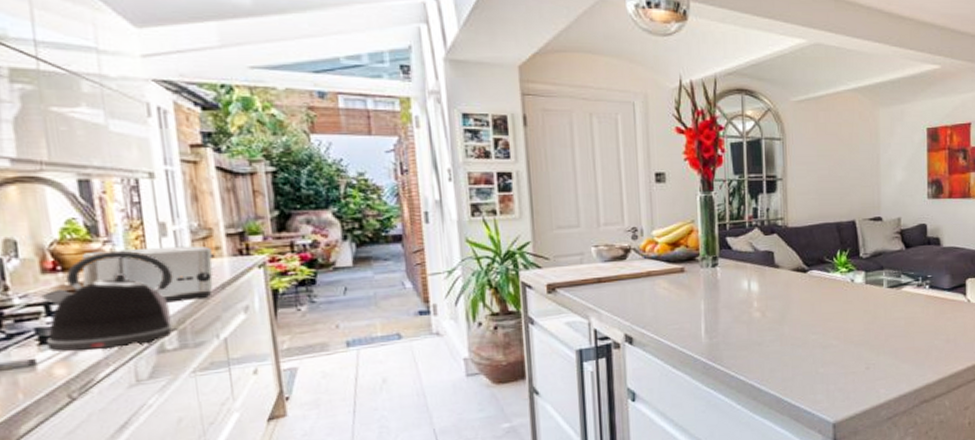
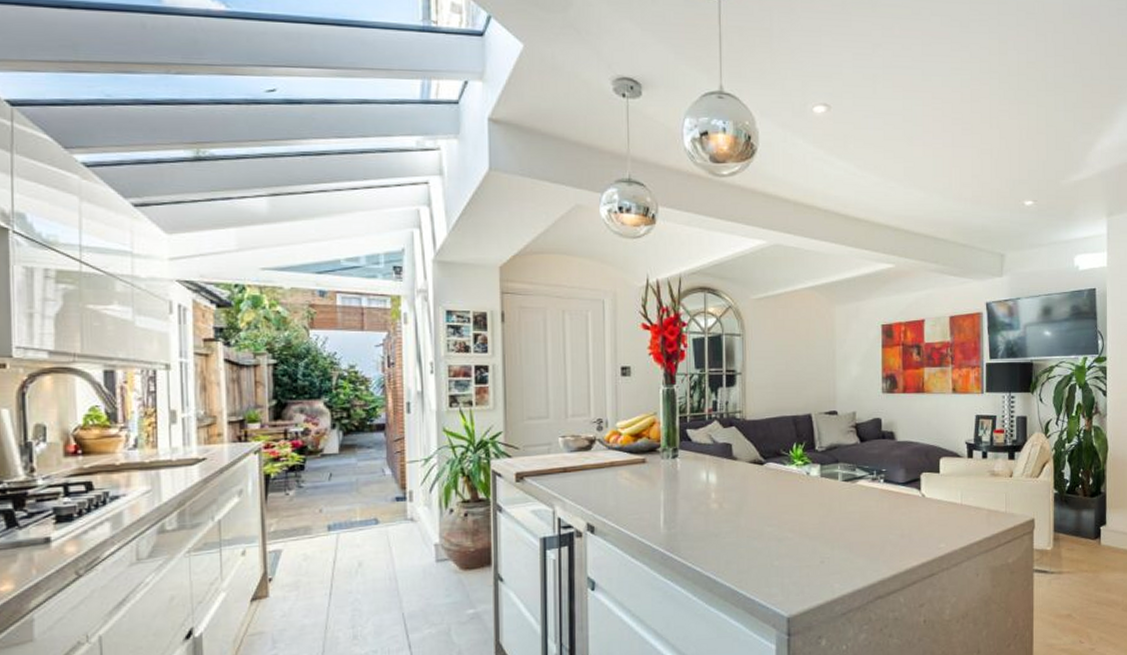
kettle: present [39,250,180,353] -> none [60,435,179,531]
toaster: present [81,245,216,303] -> none [99,432,217,486]

